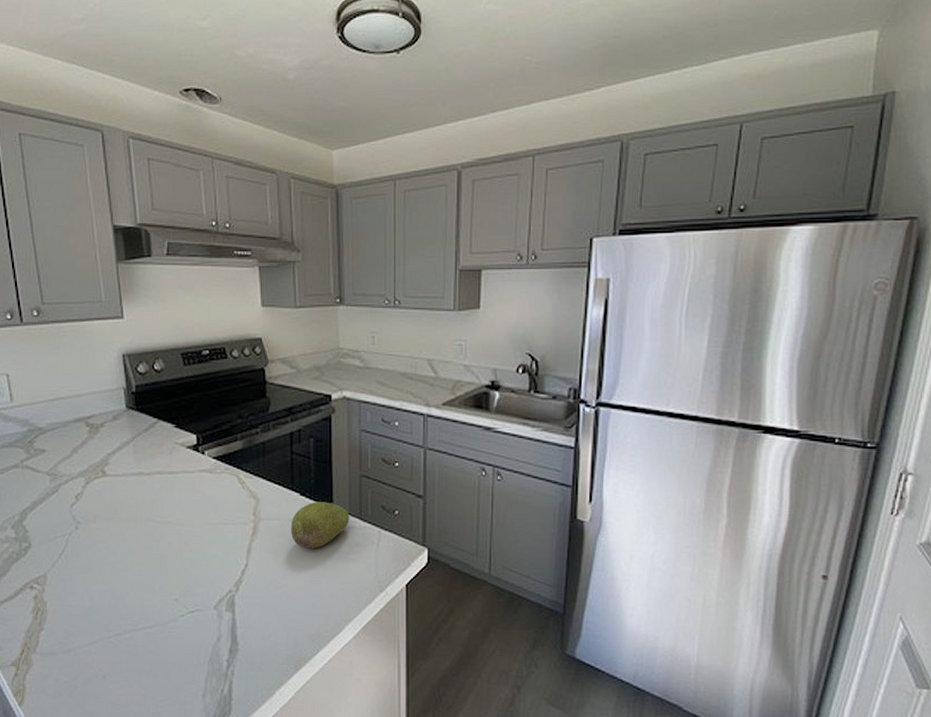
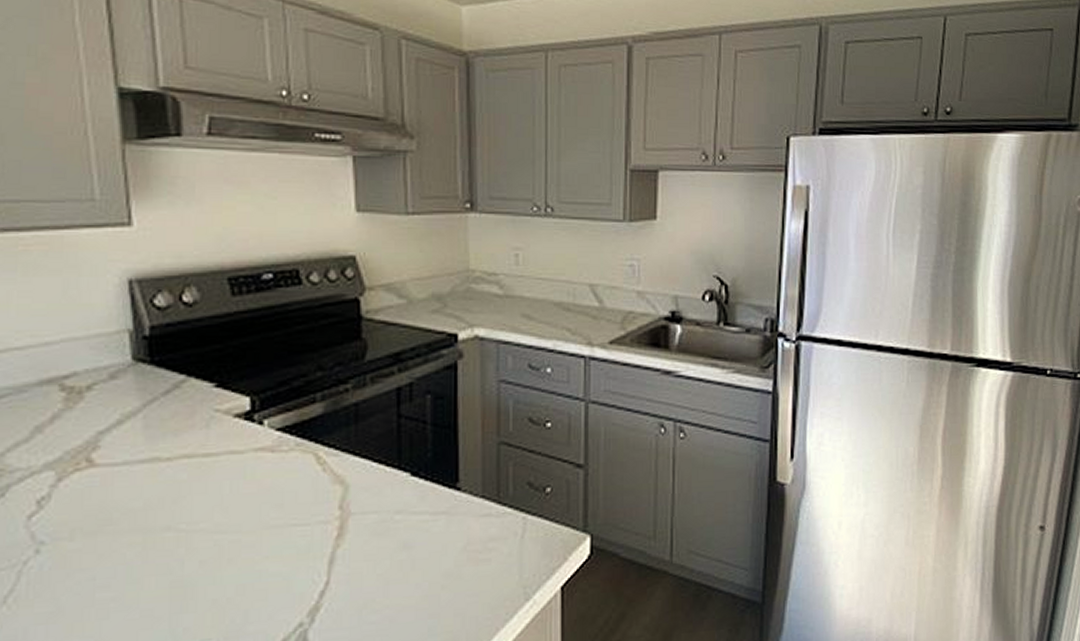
fruit: present [291,501,350,549] -> none [397,482,483,551]

